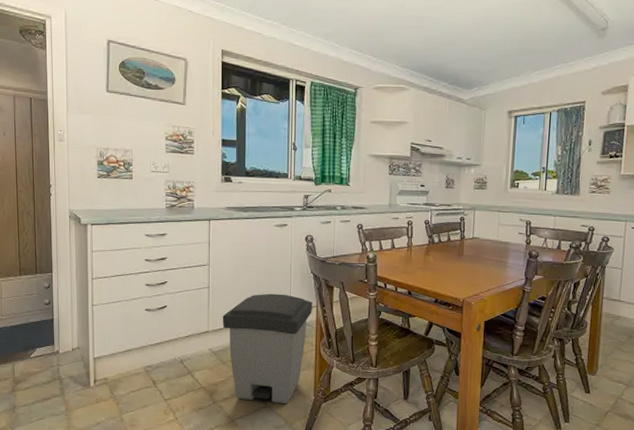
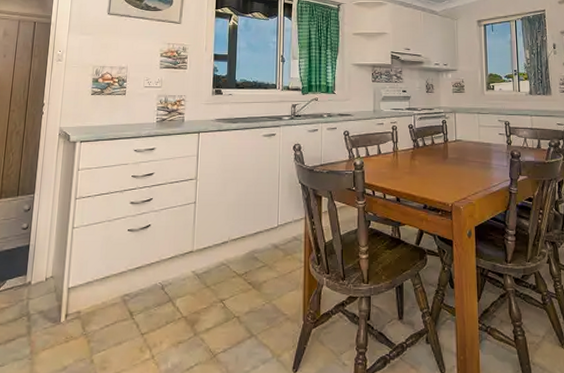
trash can: present [222,293,312,404] -> none [207,206,301,332]

